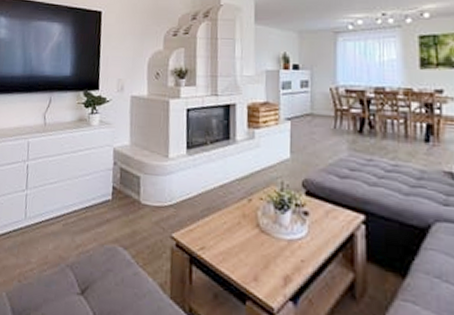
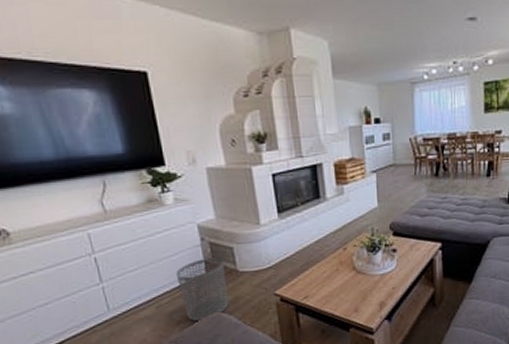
waste bin: none [85,183,129,250] -> present [175,257,229,321]

